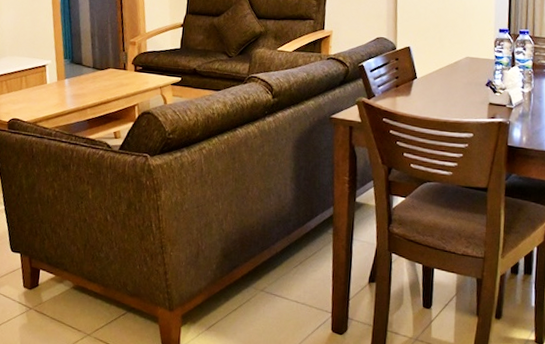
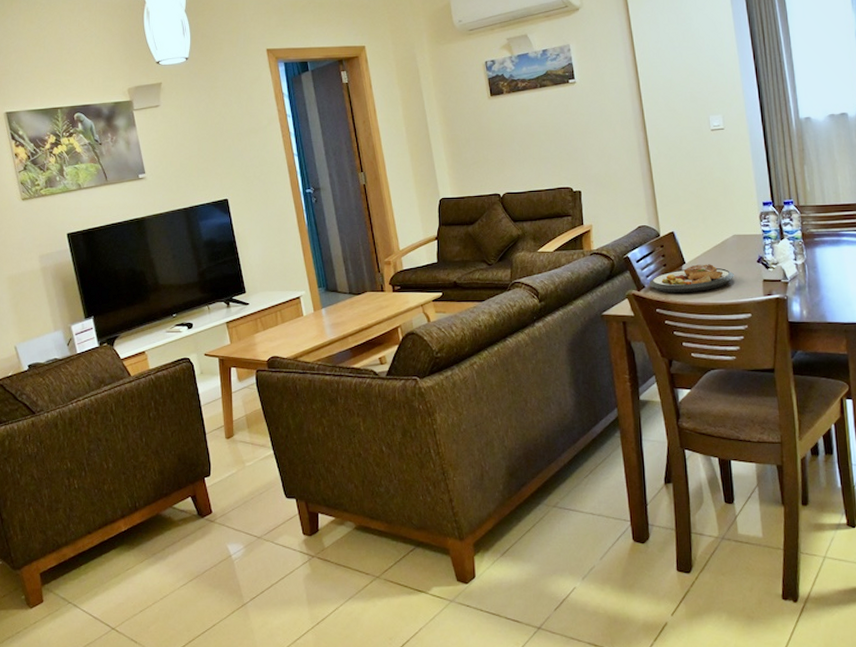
plate: none [379,80,462,107] -> present [649,264,734,294]

